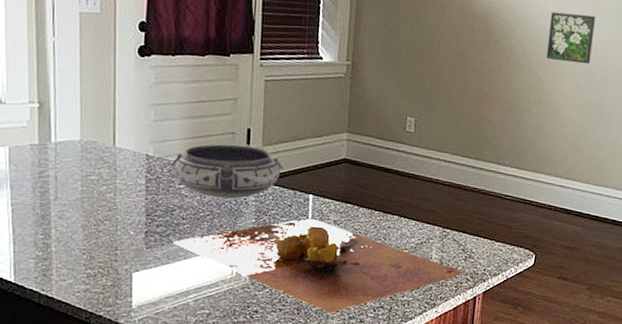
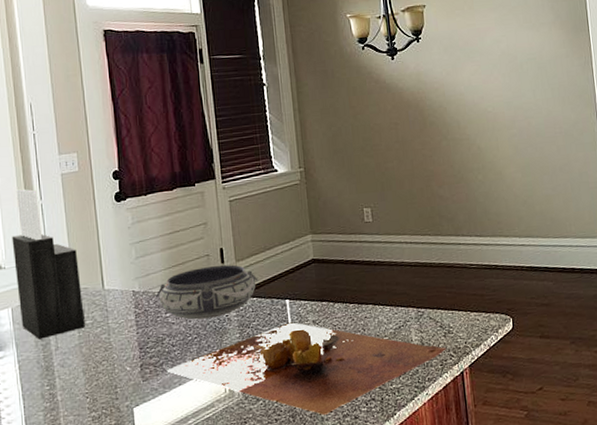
knife block: none [15,19,90,186] -> present [11,189,85,340]
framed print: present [547,11,595,65] -> none [477,80,523,128]

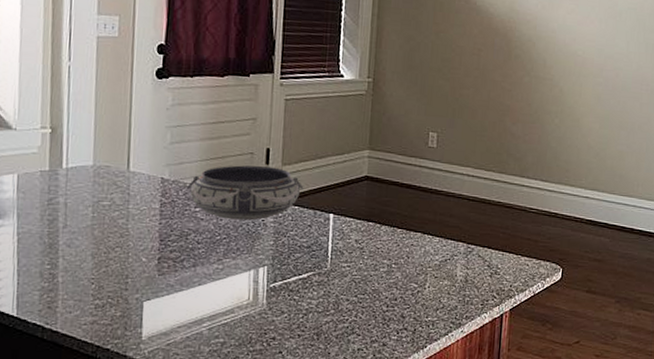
knife block: present [11,189,85,340] -> none [27,44,104,214]
cutting board: present [166,322,447,415] -> none [187,238,491,337]

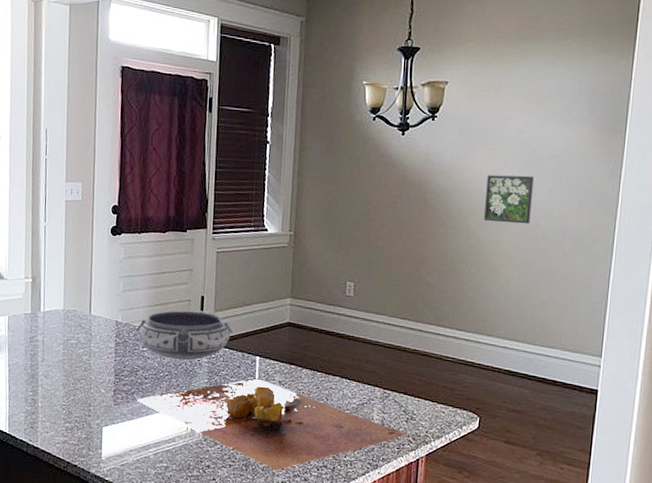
cutting board: none [187,238,491,337] -> present [136,378,407,471]
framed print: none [567,25,614,76] -> present [484,174,534,224]

